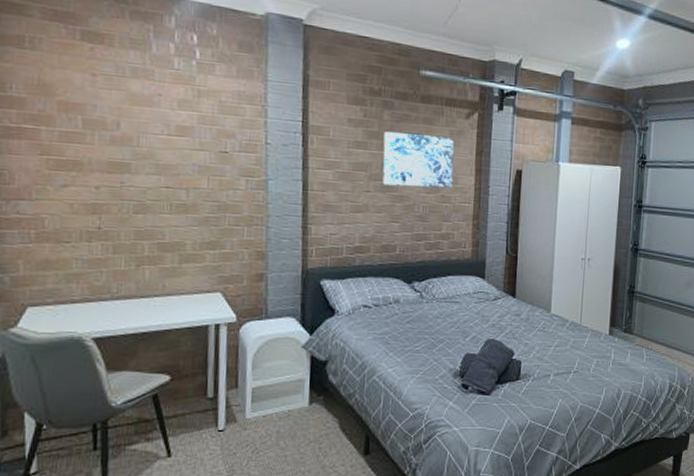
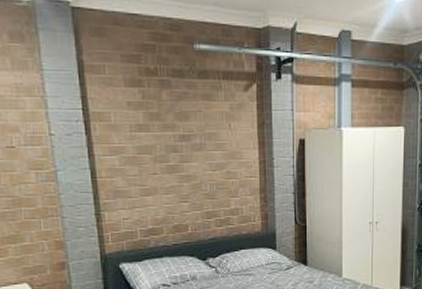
wall art: present [382,131,454,188] -> none [164,112,237,166]

